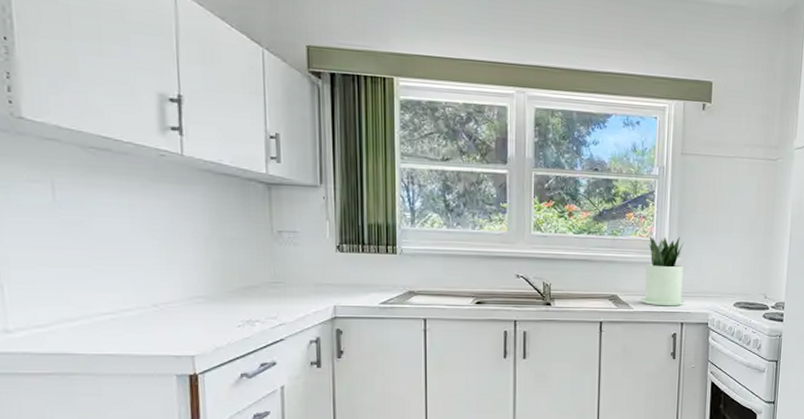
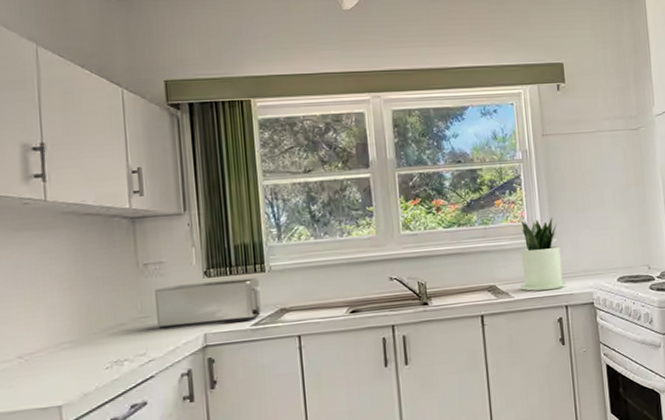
toaster: none [287,255,391,299] -> present [154,278,261,330]

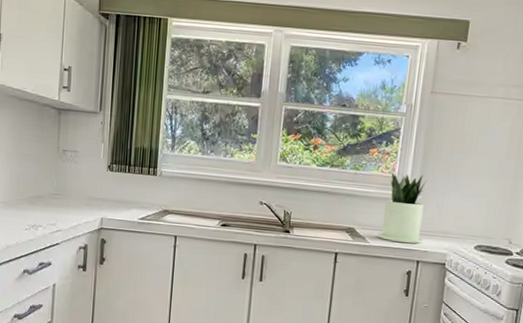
toaster: present [154,278,261,330] -> none [66,172,151,215]

